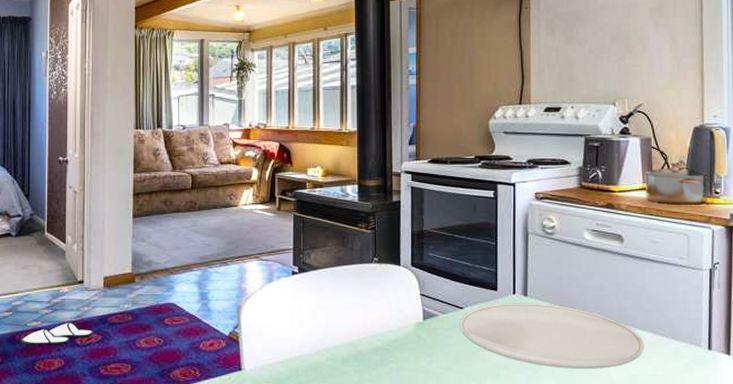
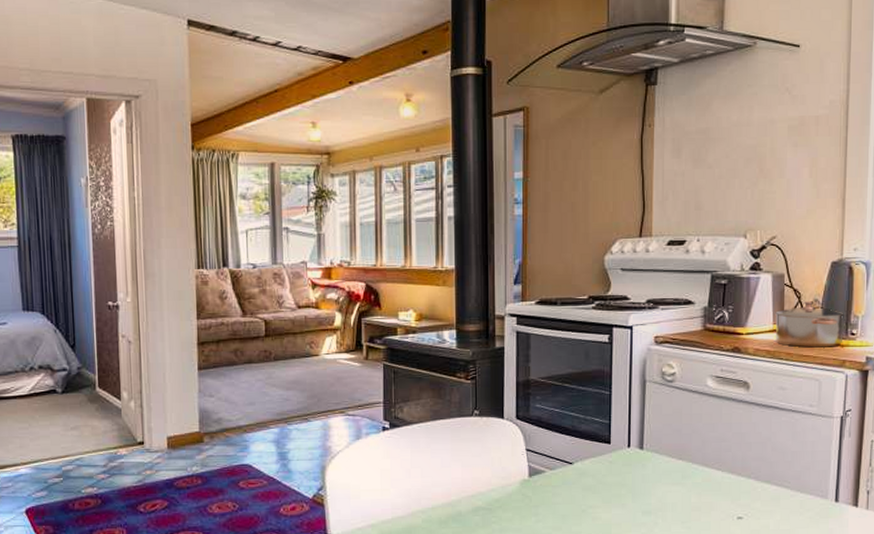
slippers: present [21,323,93,345] -> none [75,488,158,514]
plate: present [459,303,645,369] -> none [568,456,768,525]

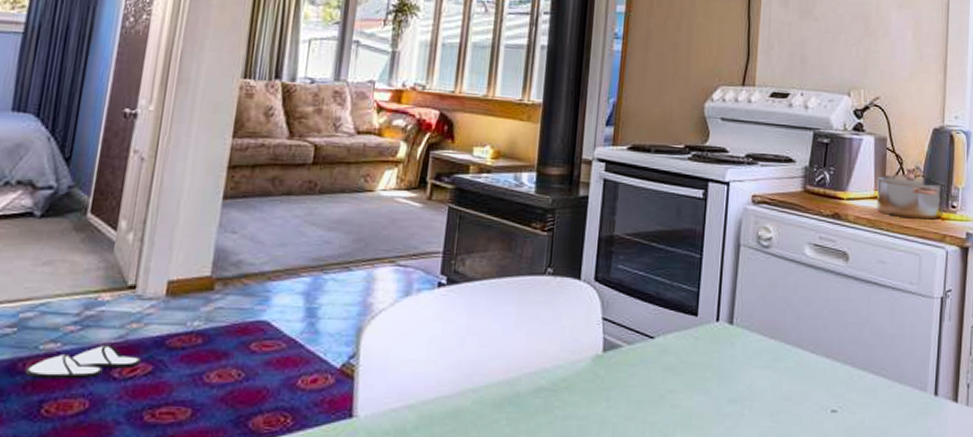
slippers: none [75,488,158,514] -> present [24,345,141,379]

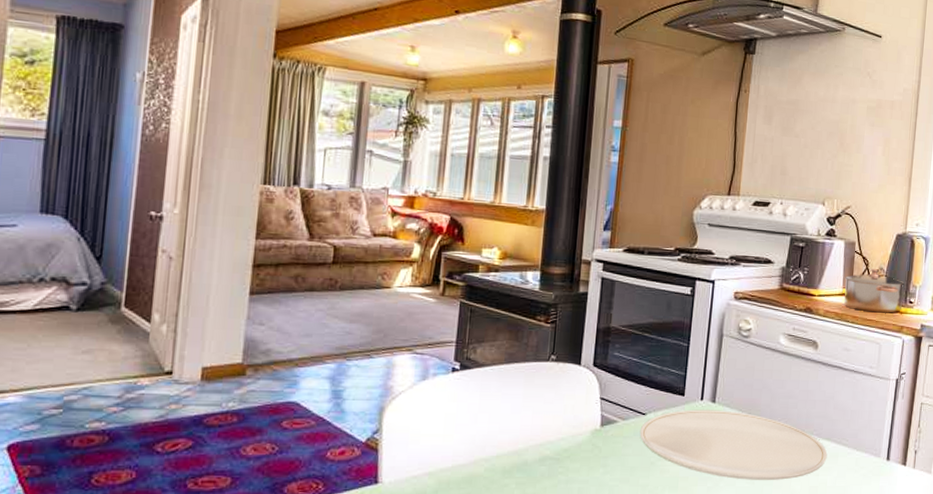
slippers: present [24,345,141,379] -> none [73,424,181,453]
plate: none [647,332,865,418] -> present [639,409,828,480]

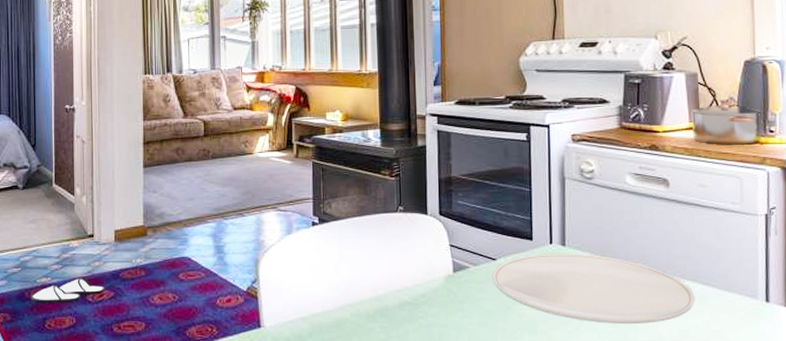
slippers: none [73,424,181,453] -> present [30,278,105,303]

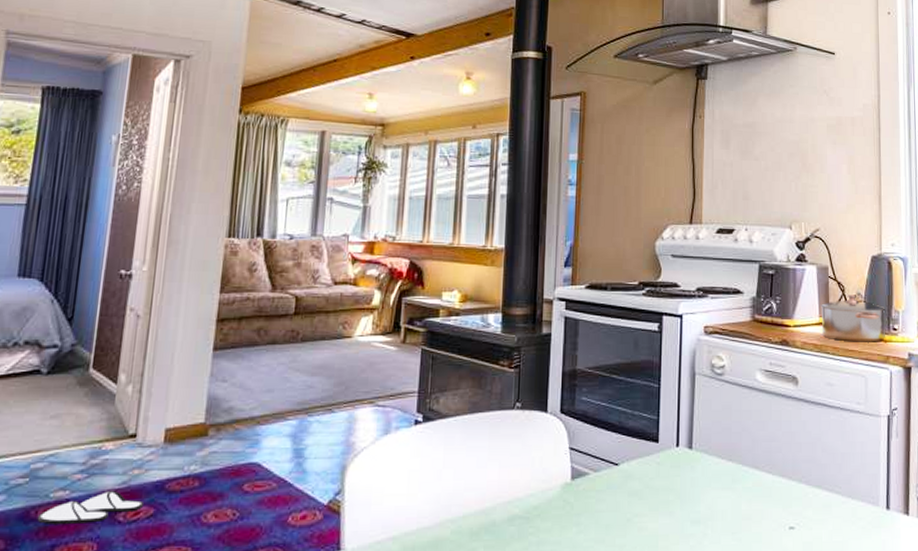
plate: present [492,253,695,324] -> none [613,457,820,537]

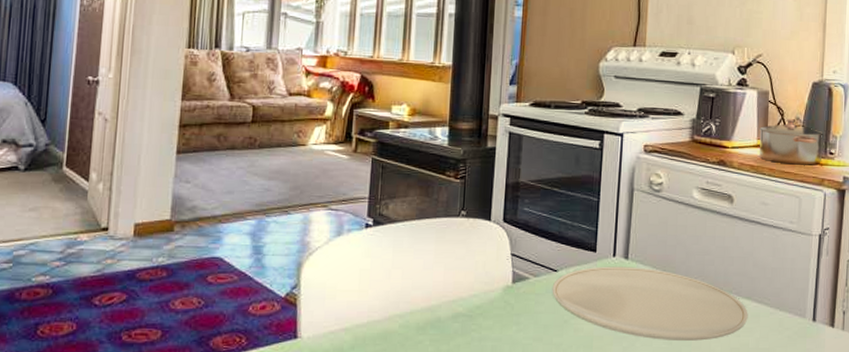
slippers: present [37,491,143,524] -> none [21,278,116,305]
plate: none [613,457,820,537] -> present [552,266,748,341]

